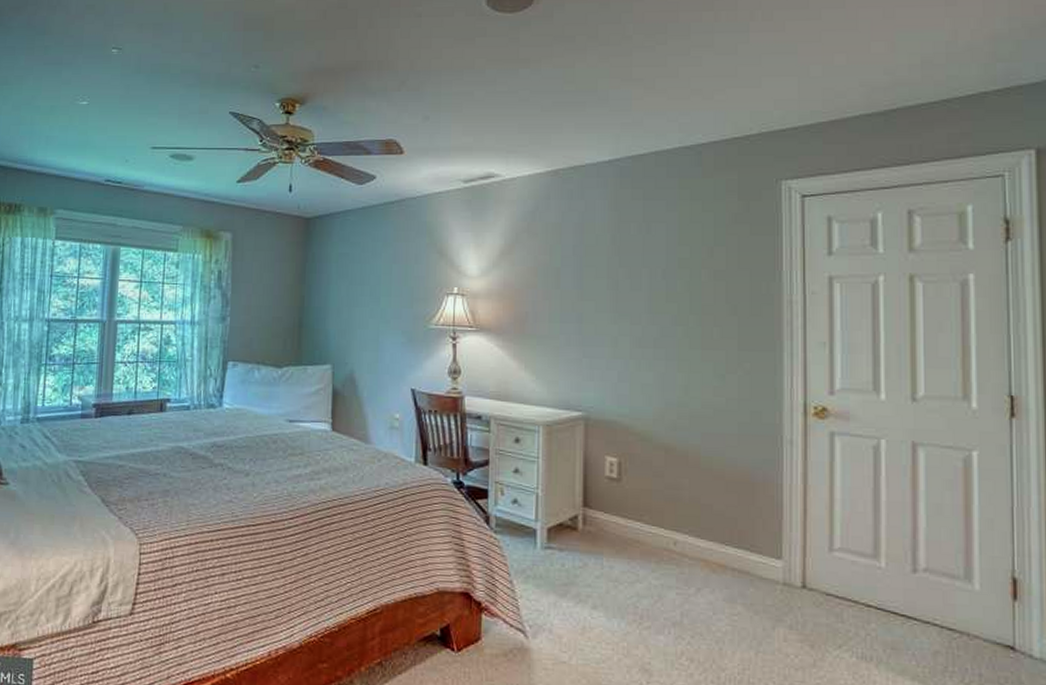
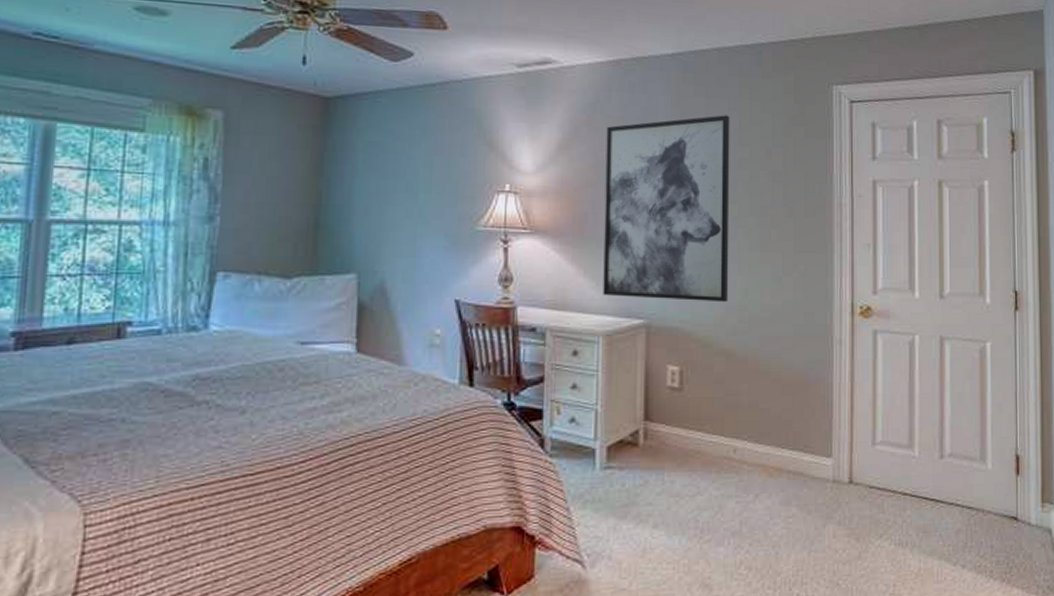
wall art: none [543,216,669,399] -> present [603,115,730,303]

